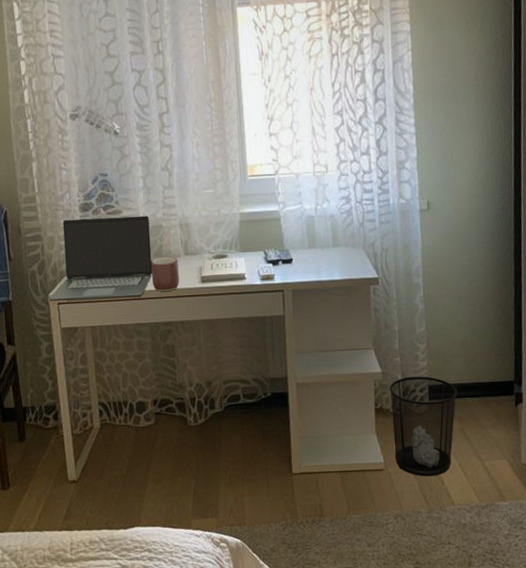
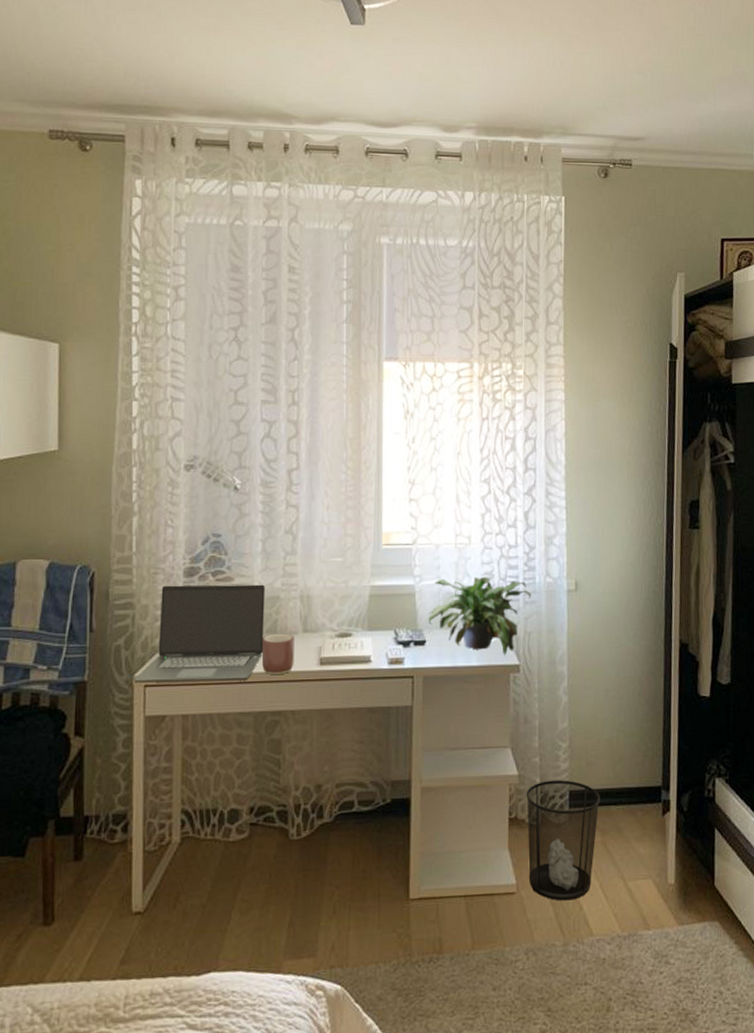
potted plant: none [293,200,387,270] -> present [428,576,532,655]

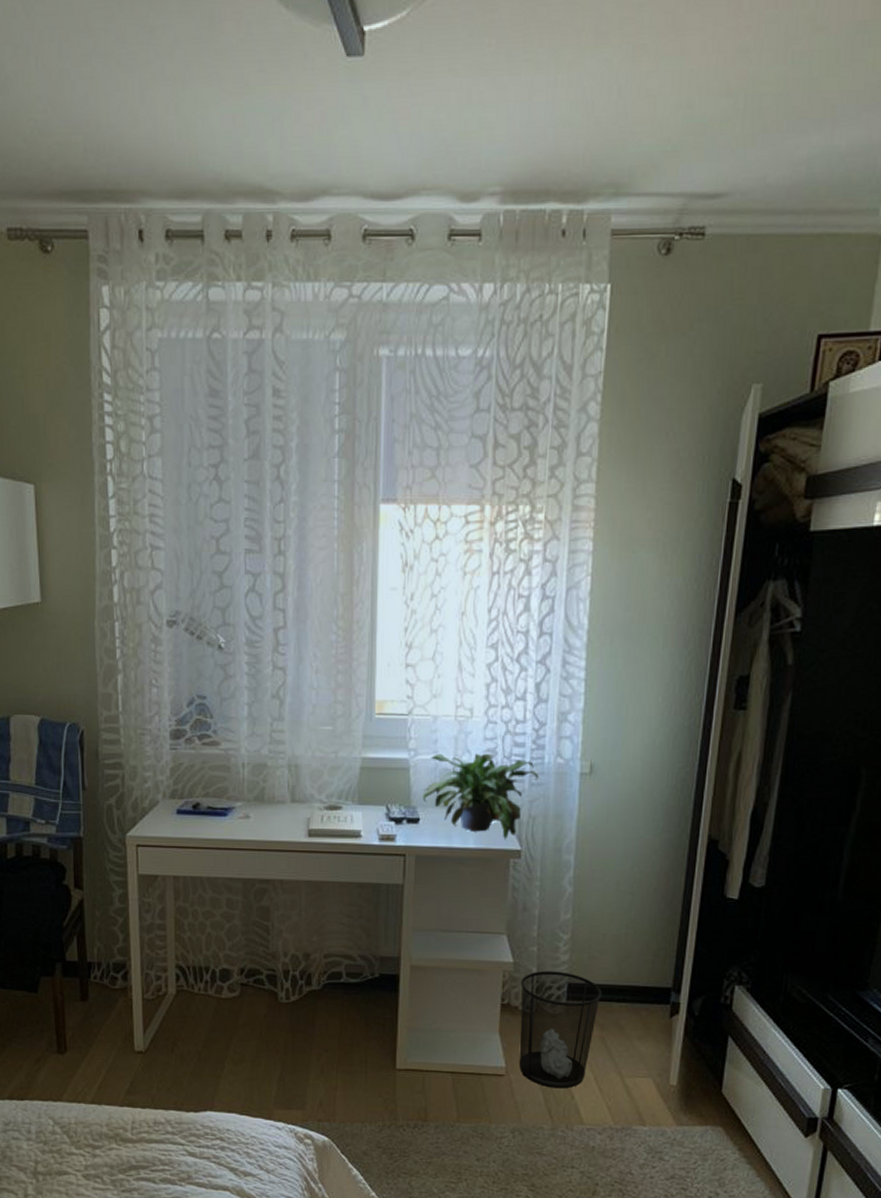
laptop: present [134,584,265,683] -> none [127,747,252,847]
mug: present [261,633,294,675] -> none [249,802,282,844]

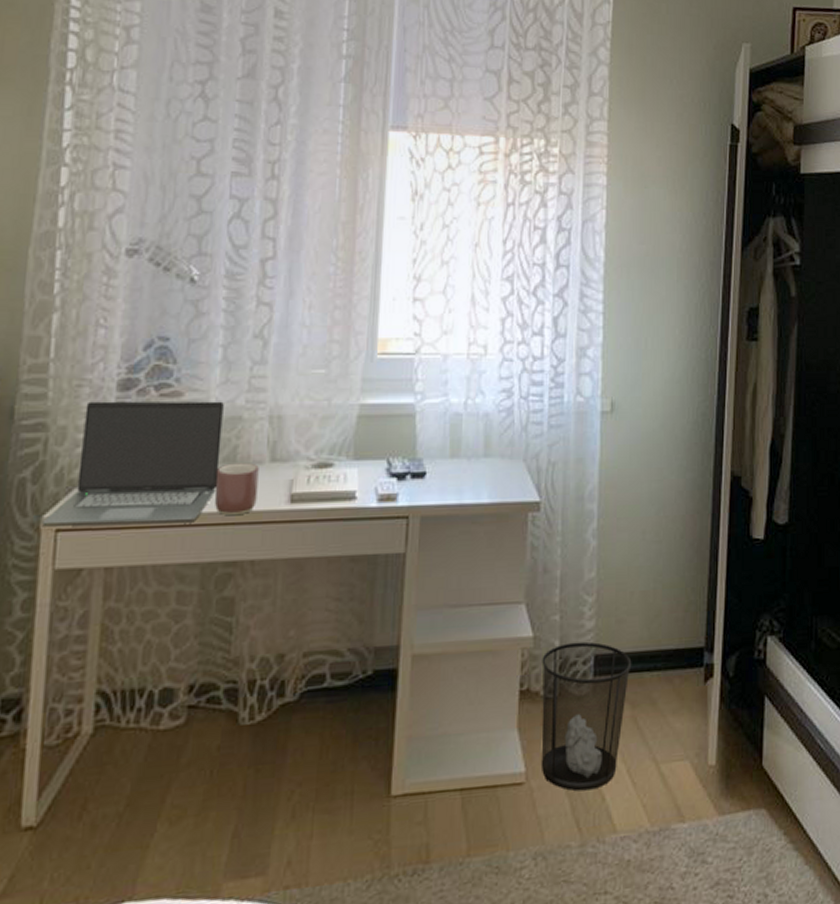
laptop: none [127,747,252,847] -> present [42,401,224,527]
mug: none [249,802,282,844] -> present [214,462,259,516]
potted plant: present [423,753,539,839] -> none [430,394,558,490]

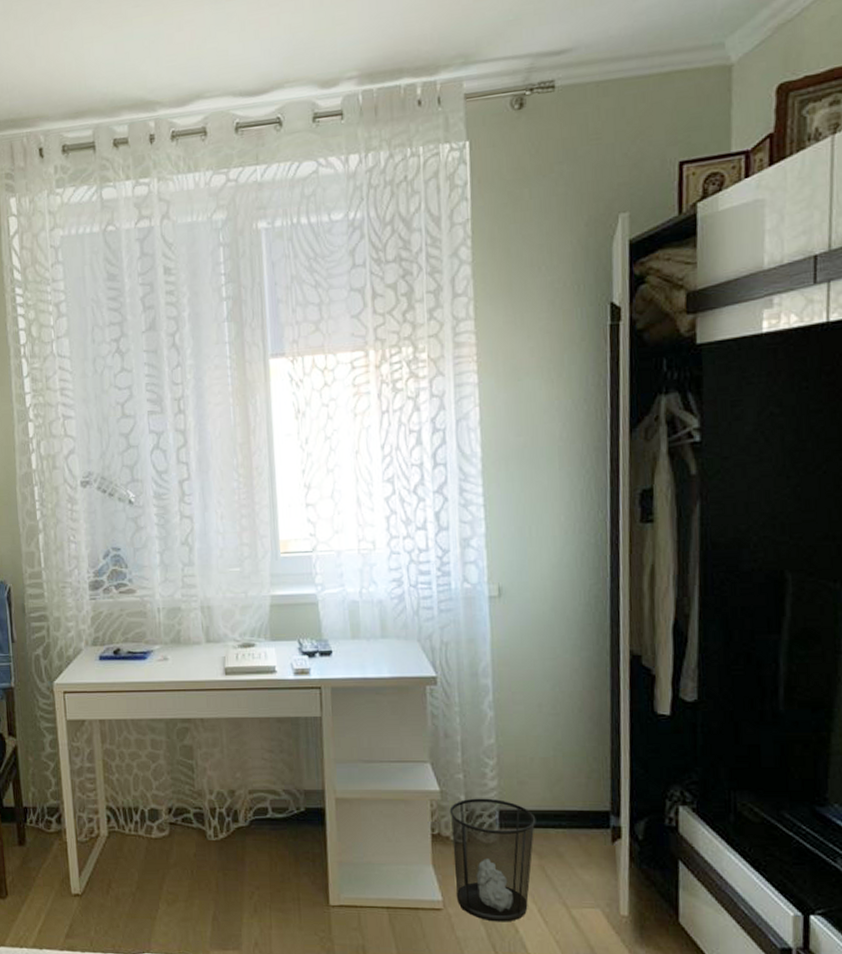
laptop: present [42,401,224,527] -> none [54,596,169,690]
mug: present [214,462,259,516] -> none [166,643,200,684]

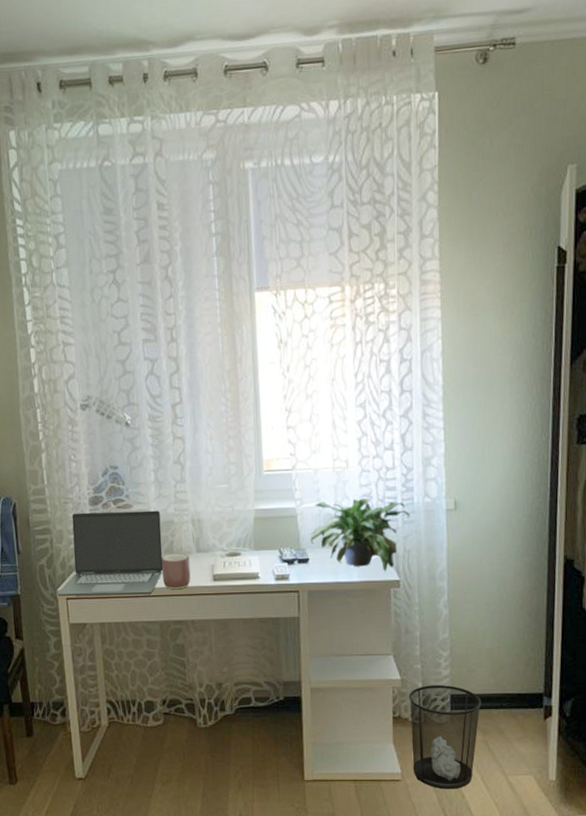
laptop: none [54,596,169,690] -> present [58,510,163,596]
mug: none [166,643,200,684] -> present [161,553,191,590]
potted plant: none [333,583,447,667] -> present [310,498,410,572]

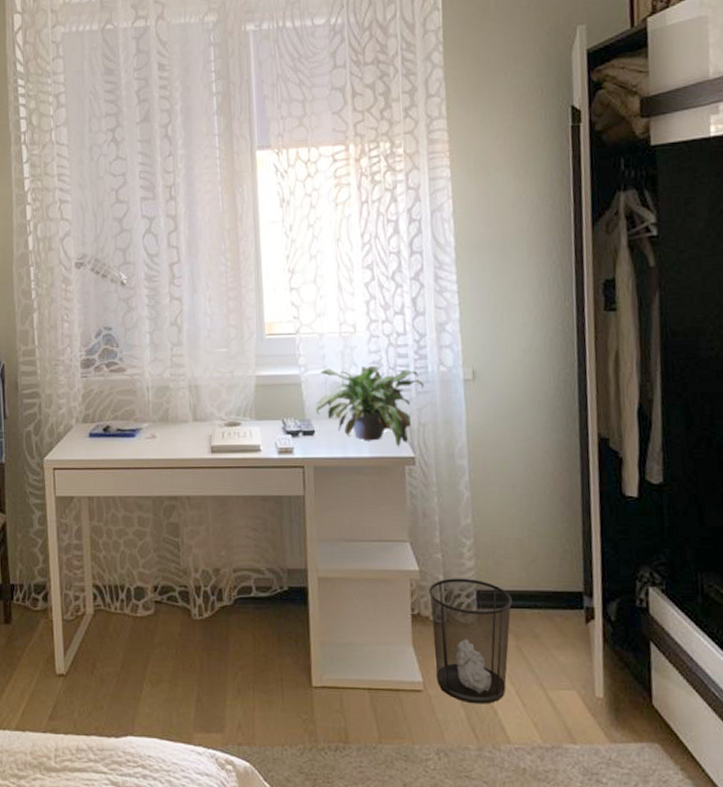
laptop: present [58,510,163,596] -> none [44,375,157,467]
mug: present [161,553,191,590] -> none [155,421,187,462]

